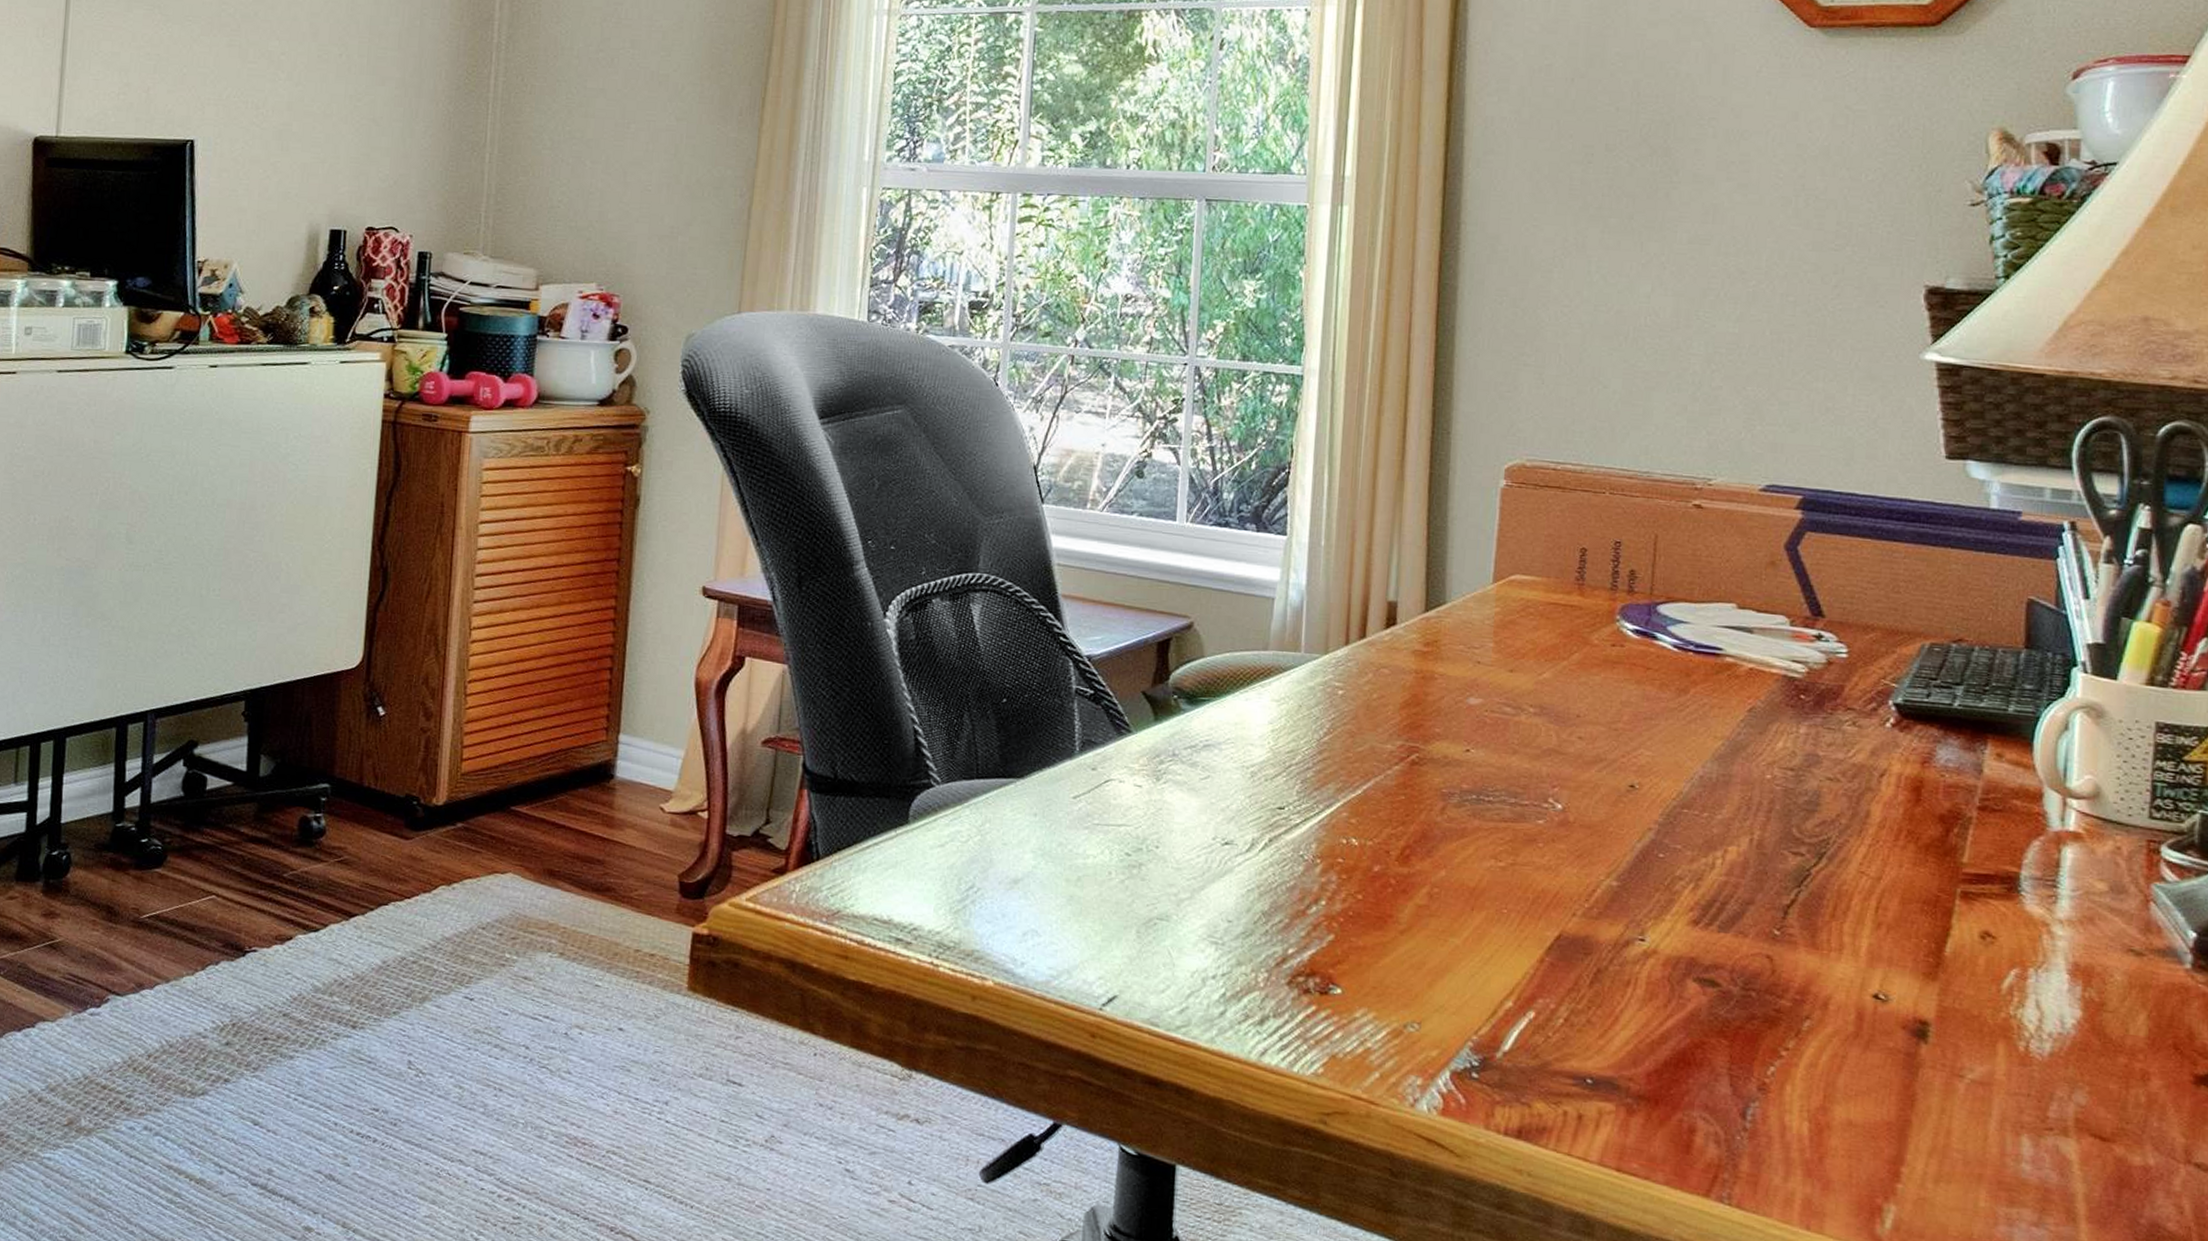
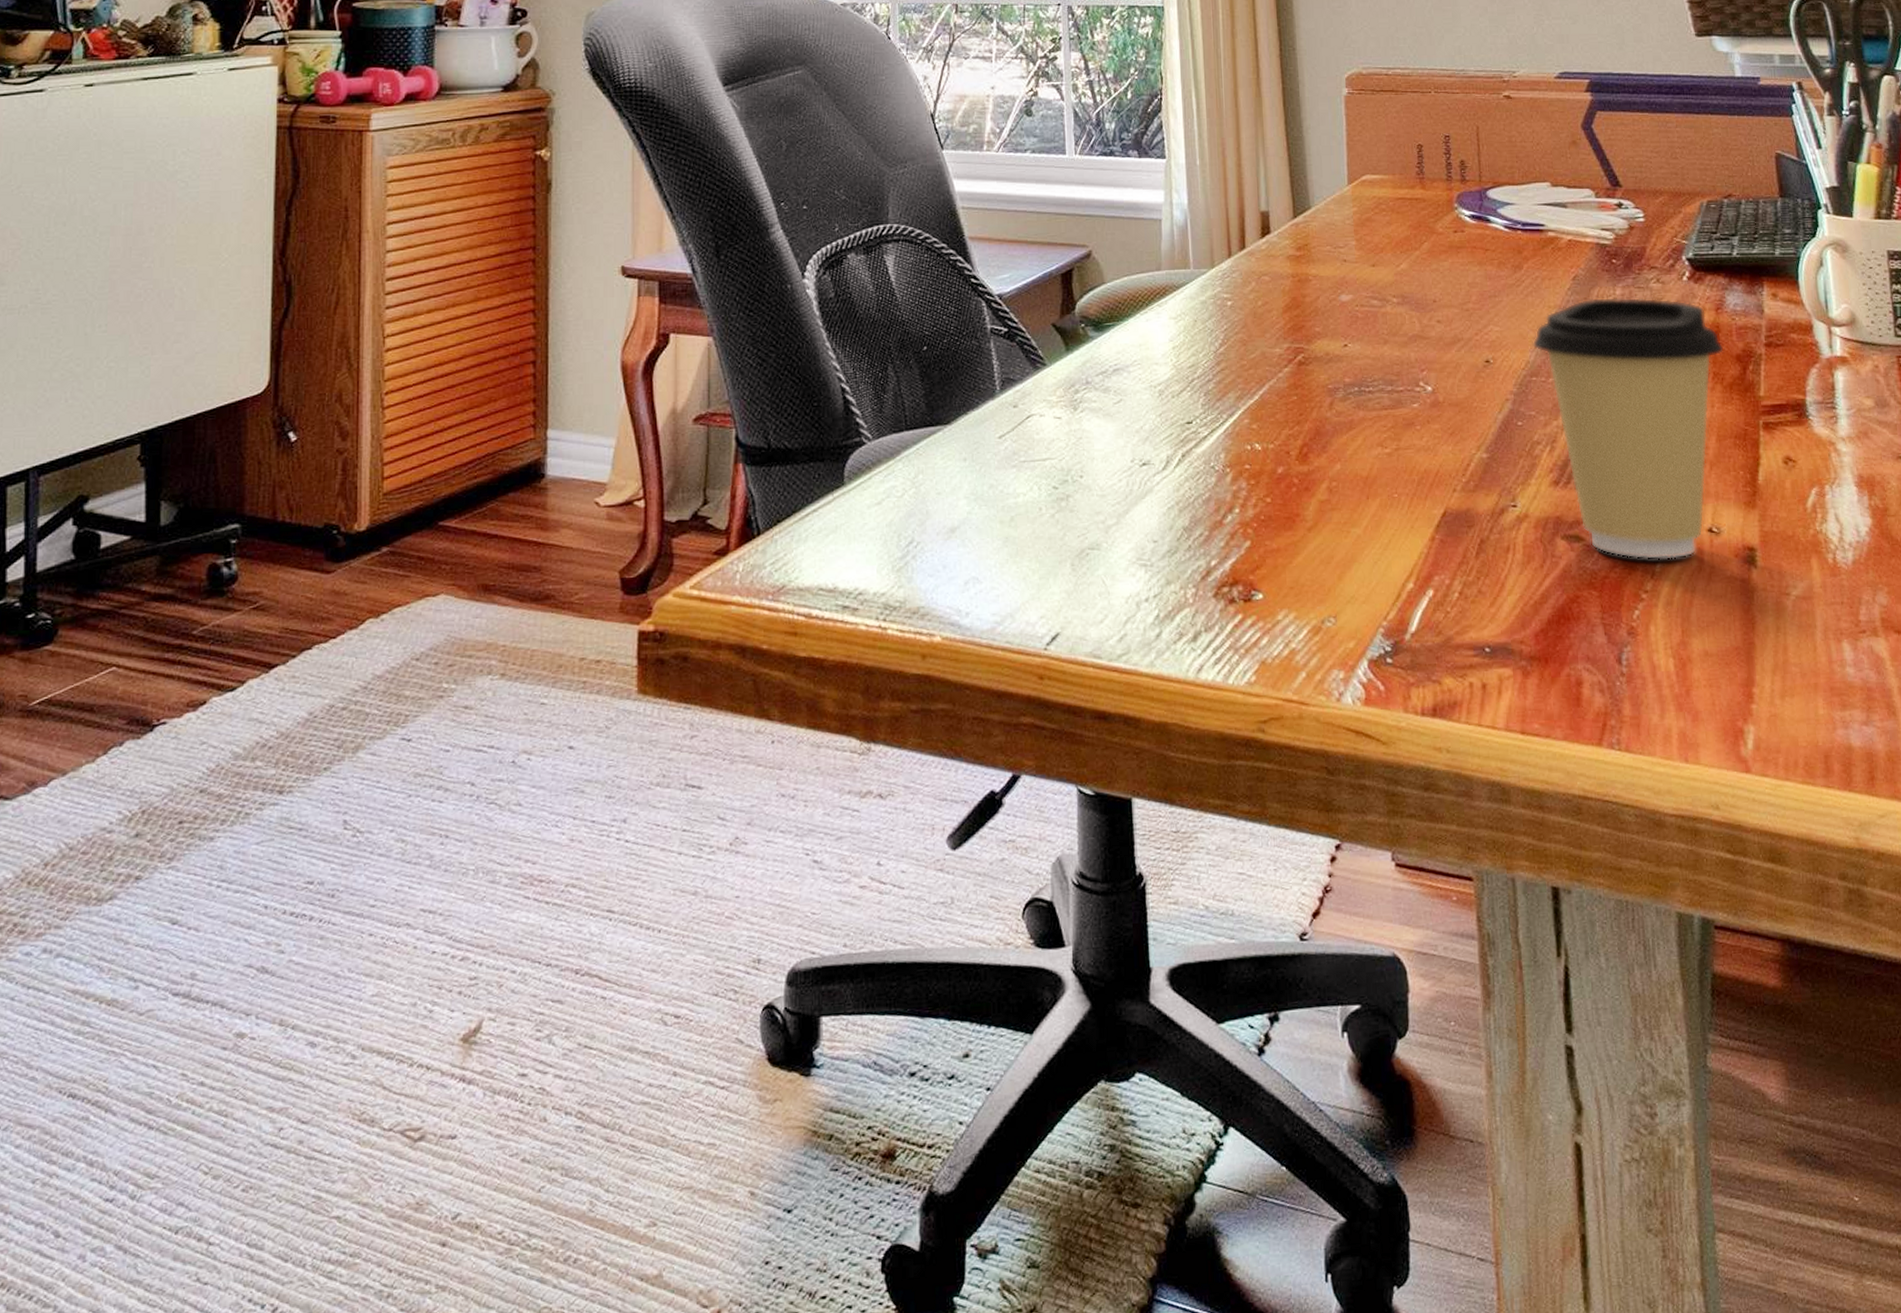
coffee cup: none [1688,733,1925,1021] -> present [1532,297,1724,560]

